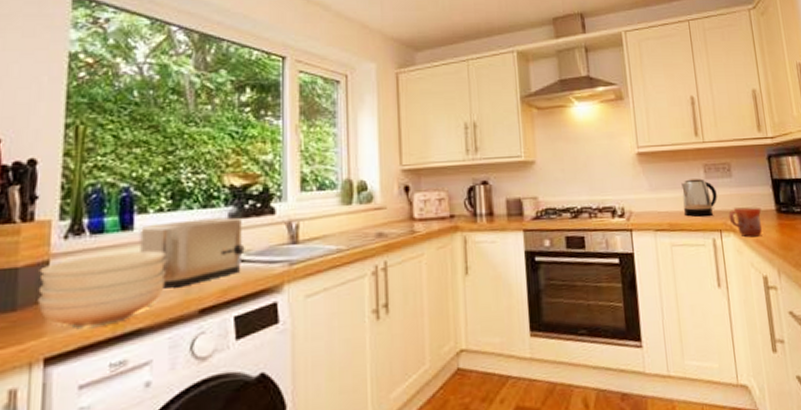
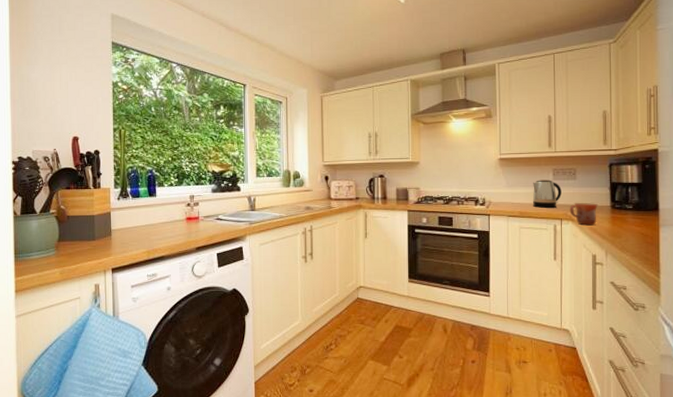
bowl: present [37,251,167,328] -> none [106,210,176,253]
toaster: present [140,217,245,289] -> none [160,192,222,233]

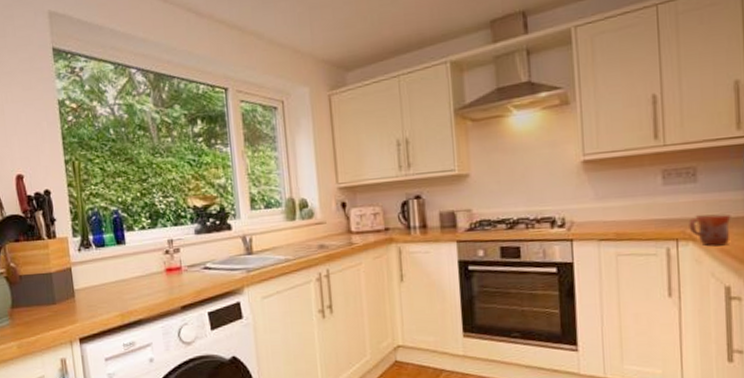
kettle: present [532,180,562,209] -> none [633,185,676,227]

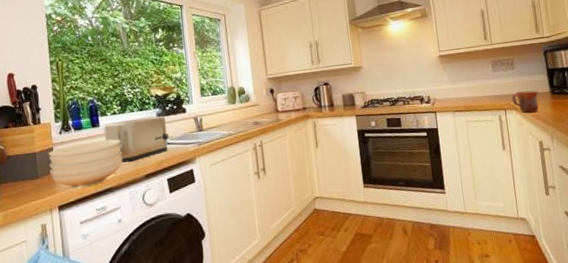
bowl: none [66,260,154,317] -> present [48,139,123,188]
toaster: none [131,233,211,290] -> present [104,116,169,163]

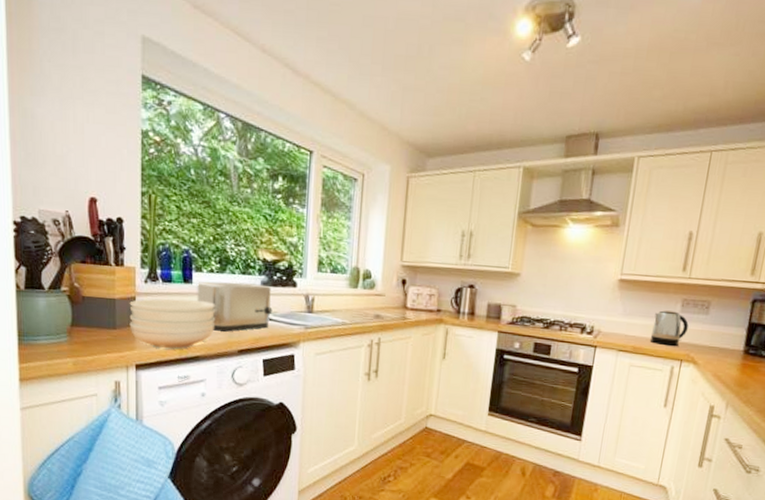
kettle: none [474,72,503,101] -> present [649,310,689,347]
mug: present [511,90,539,113] -> none [693,342,729,372]

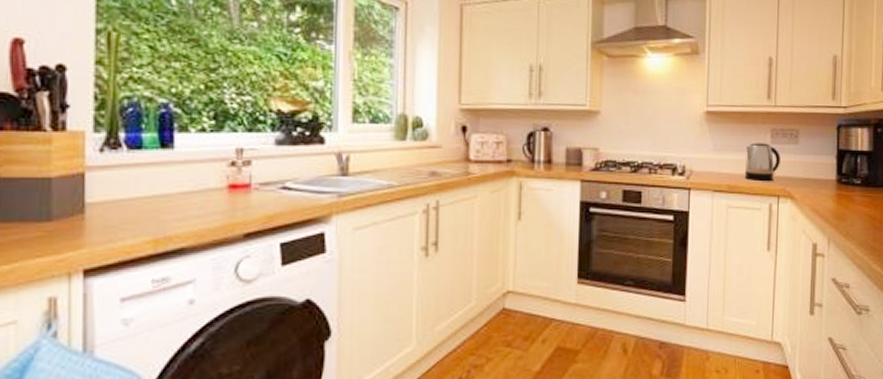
bowl: present [129,298,216,349] -> none [74,171,210,243]
toaster: present [197,281,273,332] -> none [181,143,292,210]

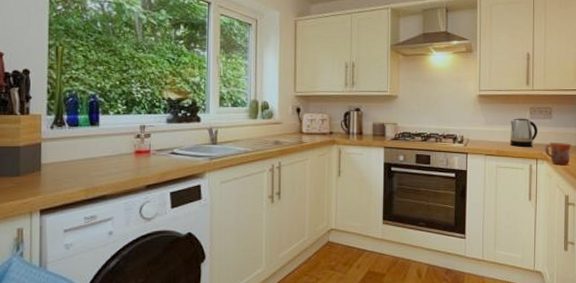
mug: none [788,174,822,205] -> present [545,141,572,166]

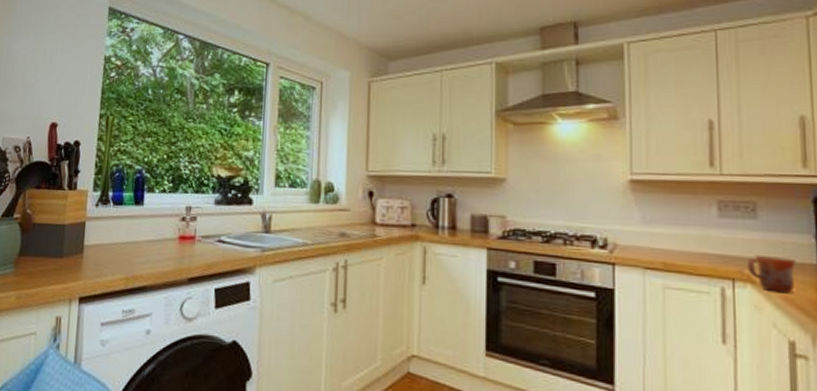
kettle: present [509,118,538,148] -> none [684,215,733,262]

